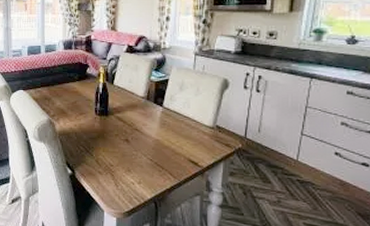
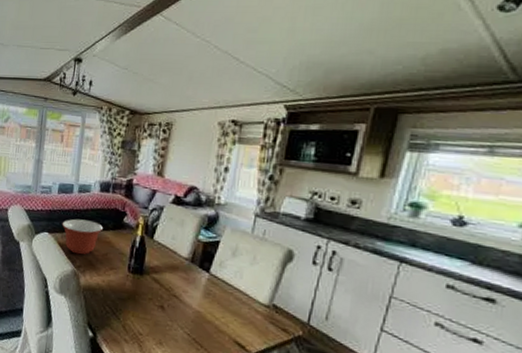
mixing bowl: none [34,75,70,106] -> present [61,219,103,255]

